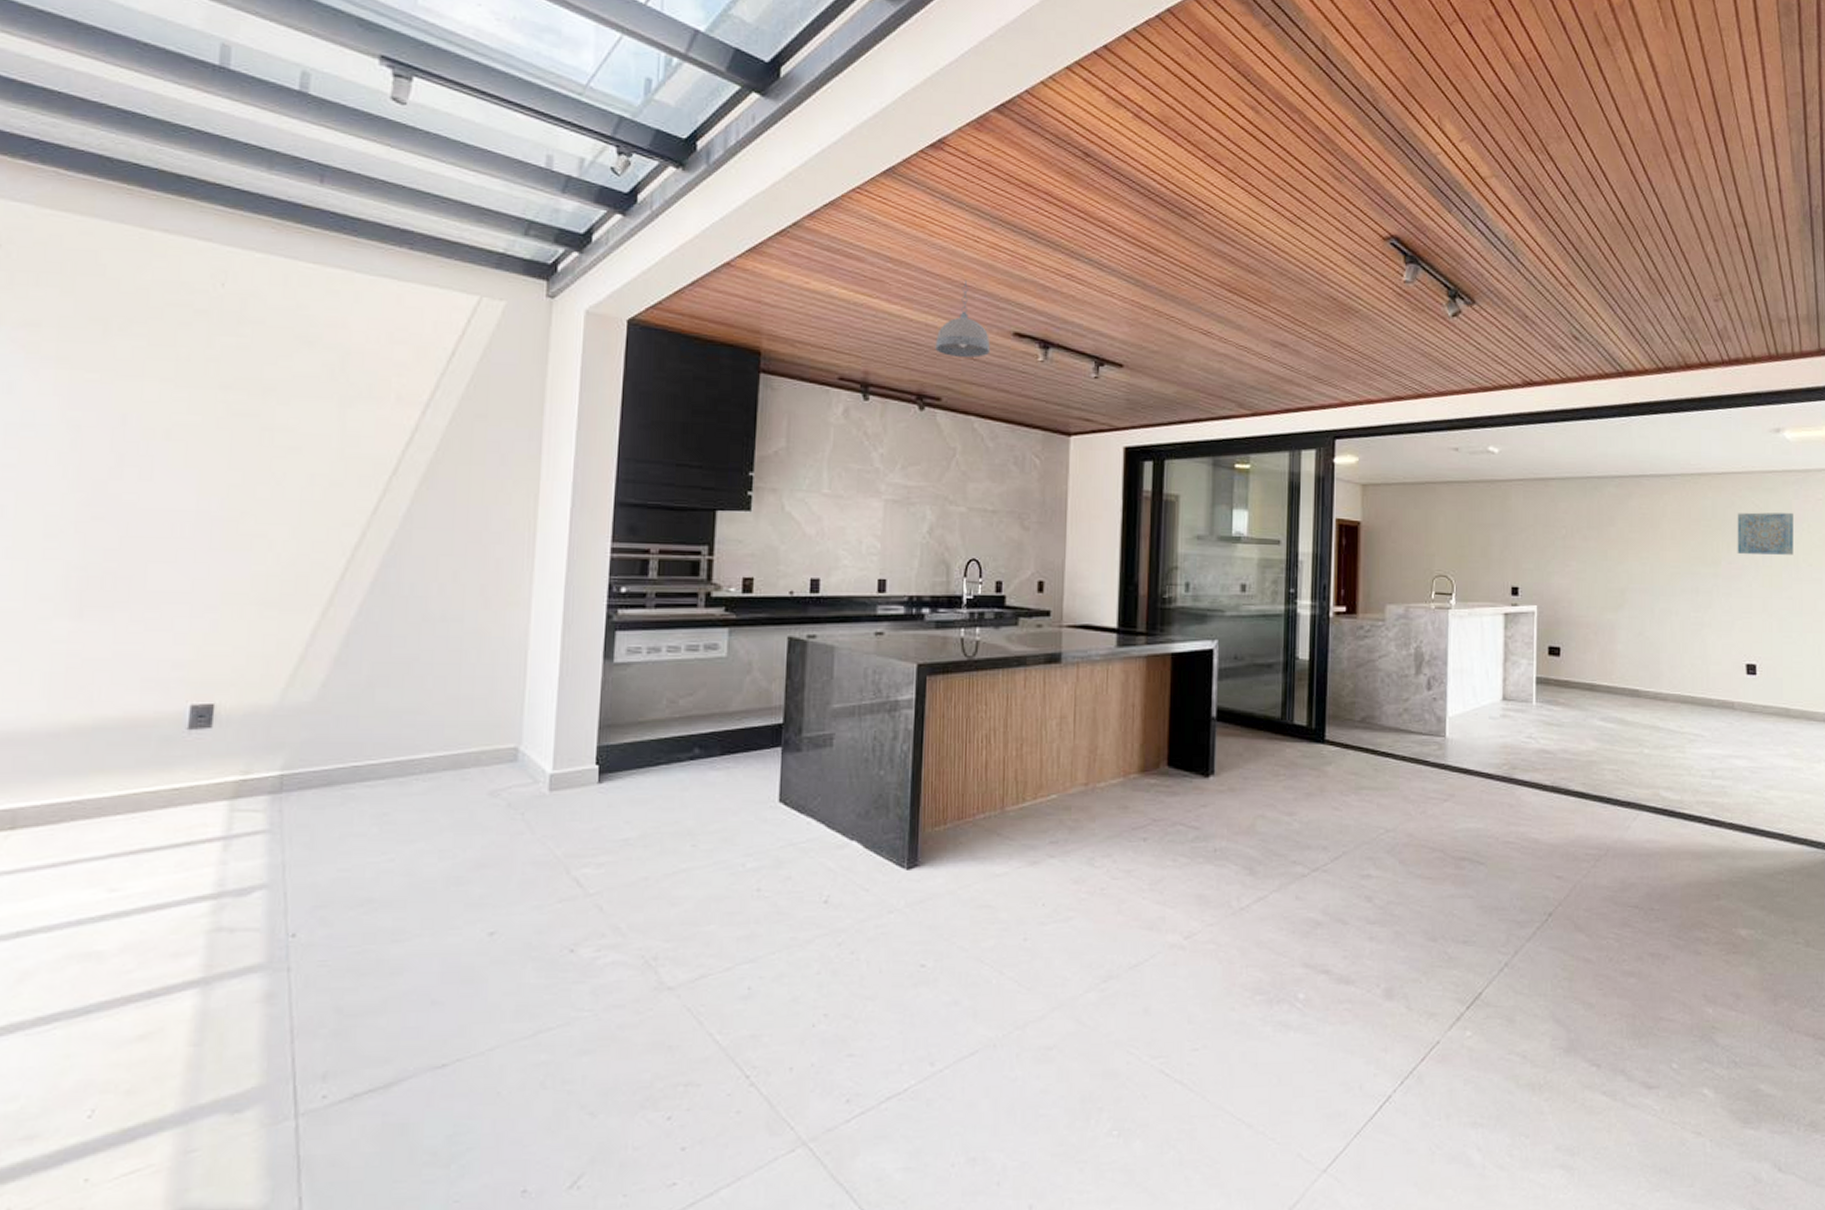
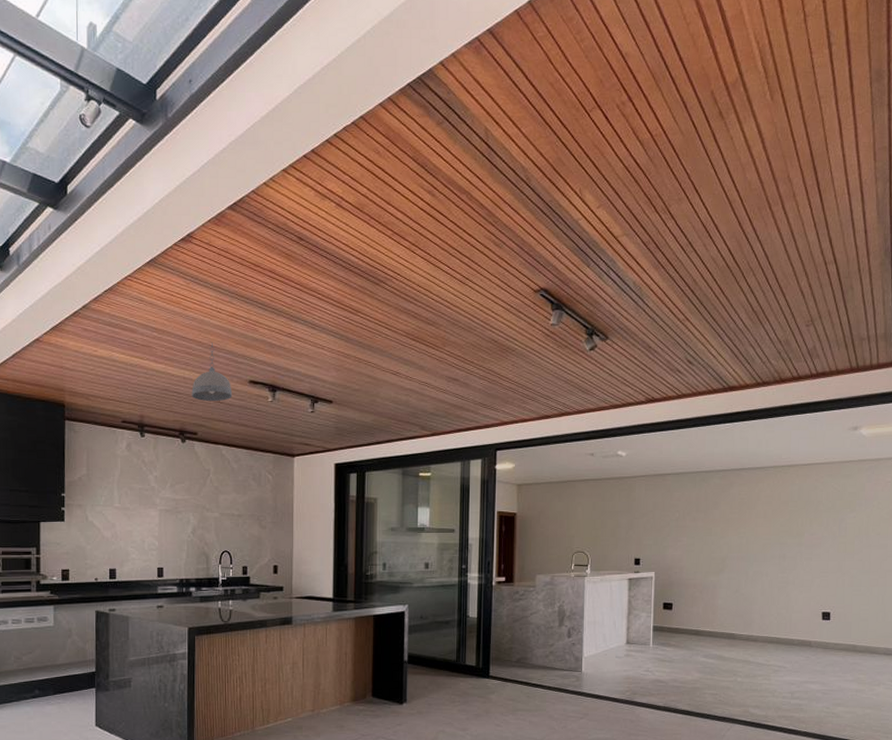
wall art: present [1737,512,1794,555] -> none [818,493,866,527]

